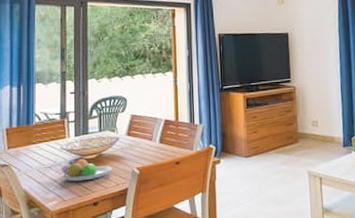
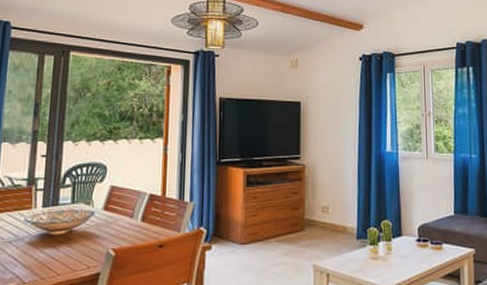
fruit bowl: present [61,159,112,182] -> none [22,235,83,261]

